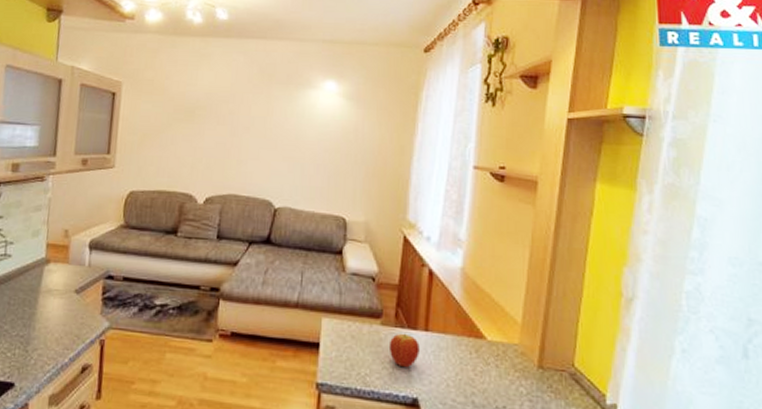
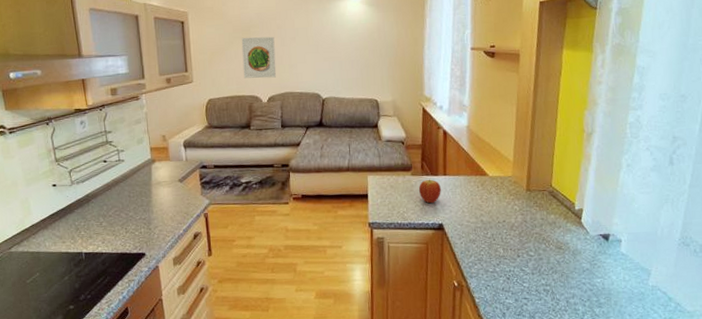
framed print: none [178,120,224,174] -> present [241,36,277,79]

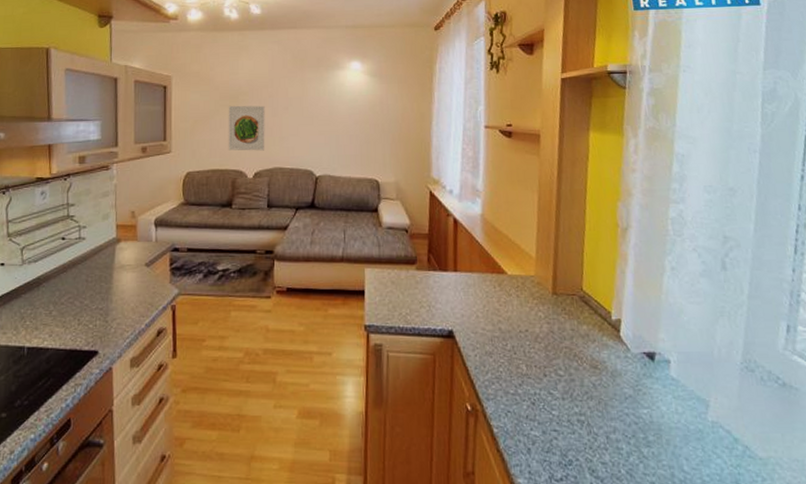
fruit: present [418,179,441,204] -> none [424,275,451,305]

